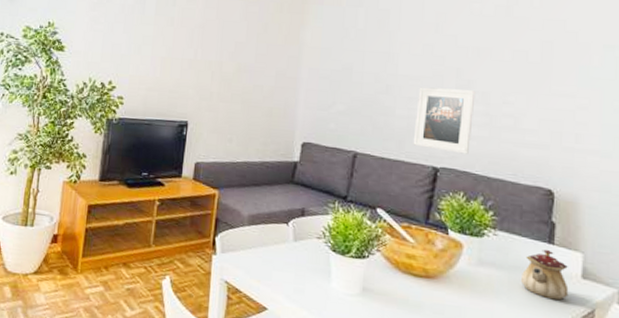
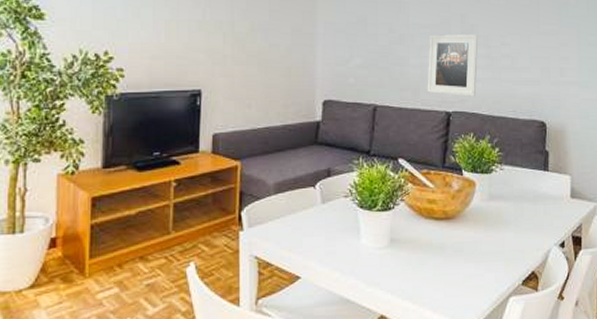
teapot: present [520,249,569,301] -> none [523,176,562,221]

